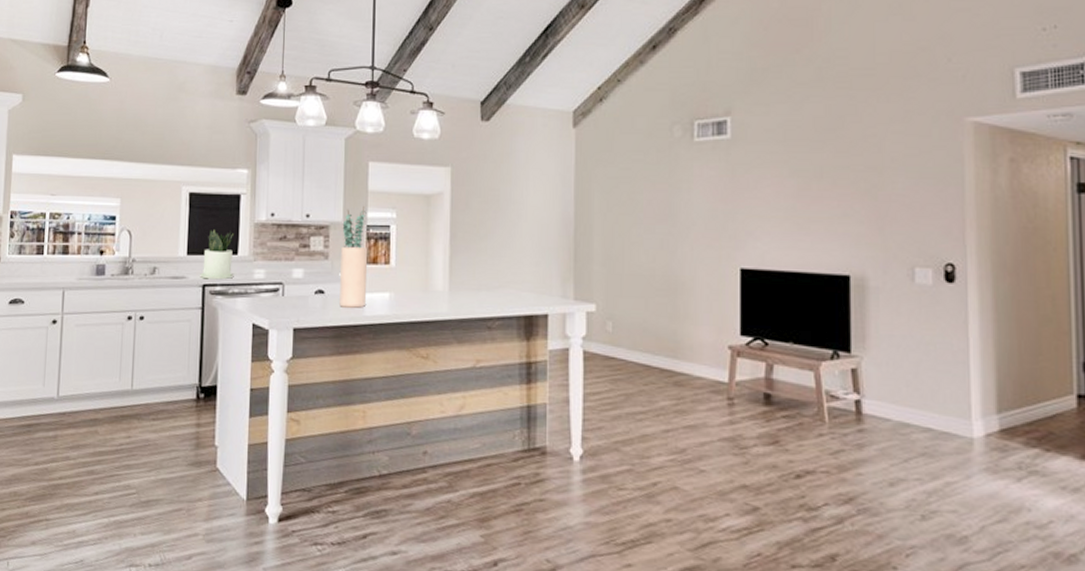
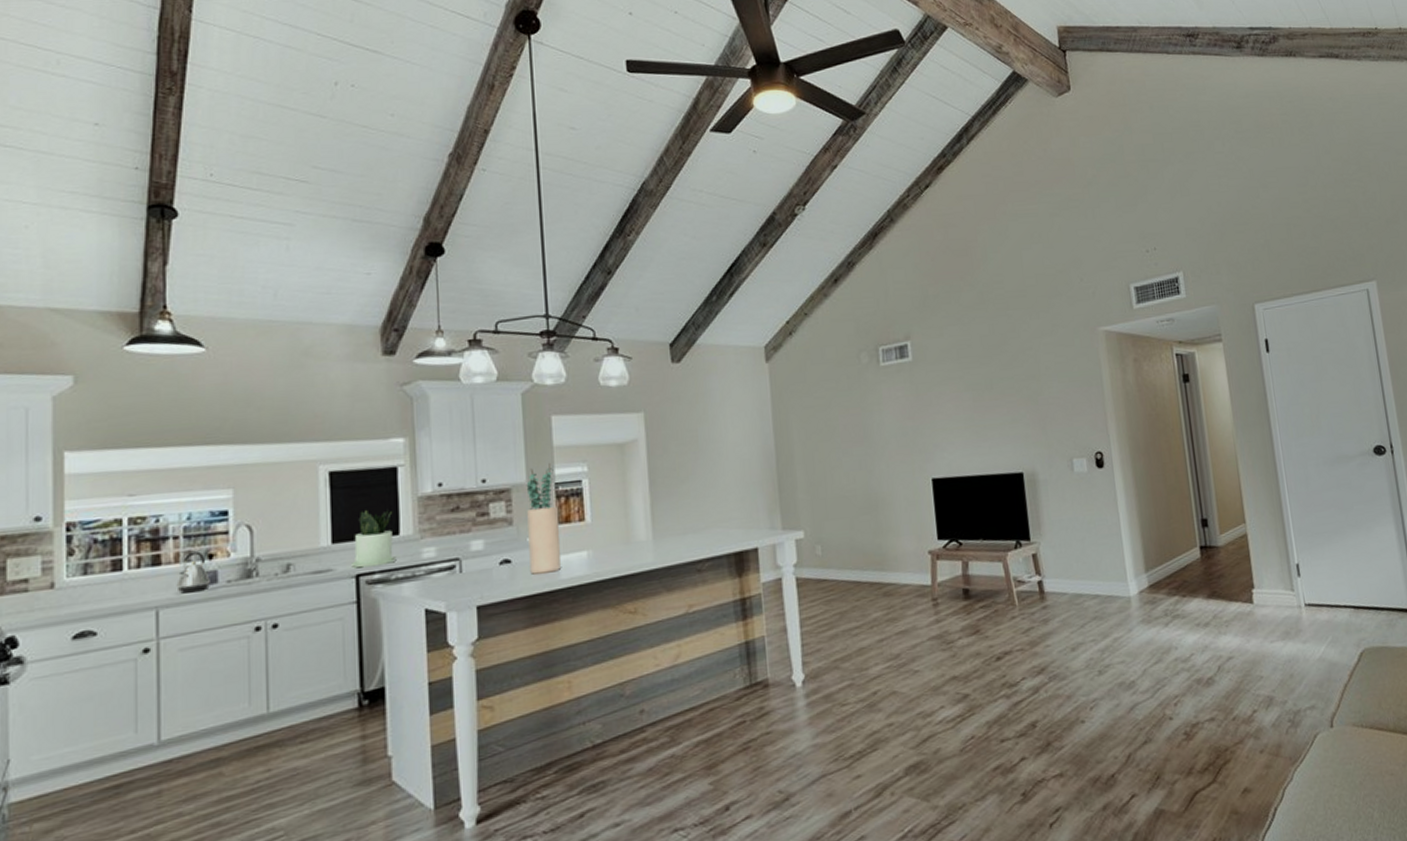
kettle: none [77,247,100,280] -> present [176,551,210,594]

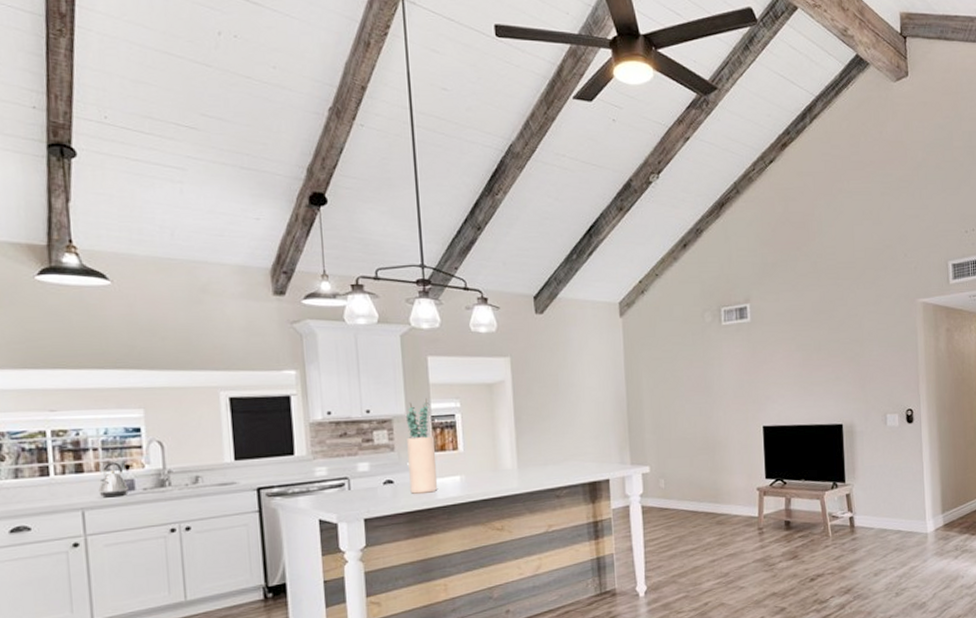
planter: present [351,510,397,568] -> none [253,433,293,483]

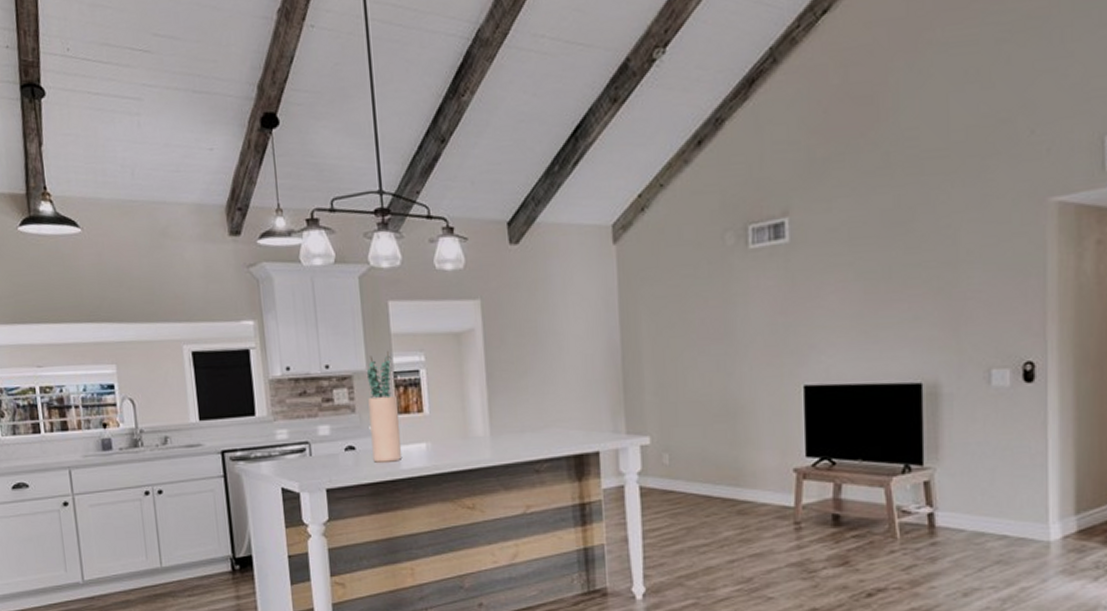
kettle: present [98,462,128,498] -> none [81,420,107,457]

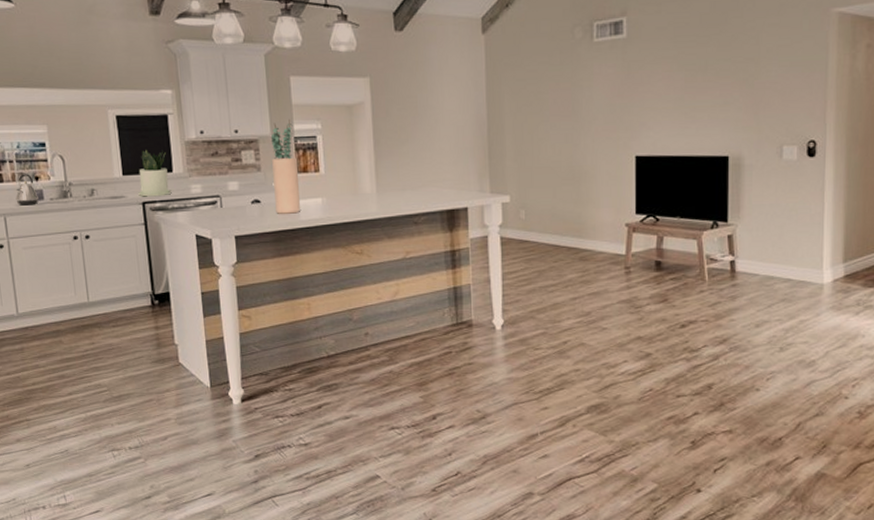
kettle: none [81,420,107,457] -> present [15,174,39,206]
planter: none [217,391,254,445] -> present [138,150,172,197]

